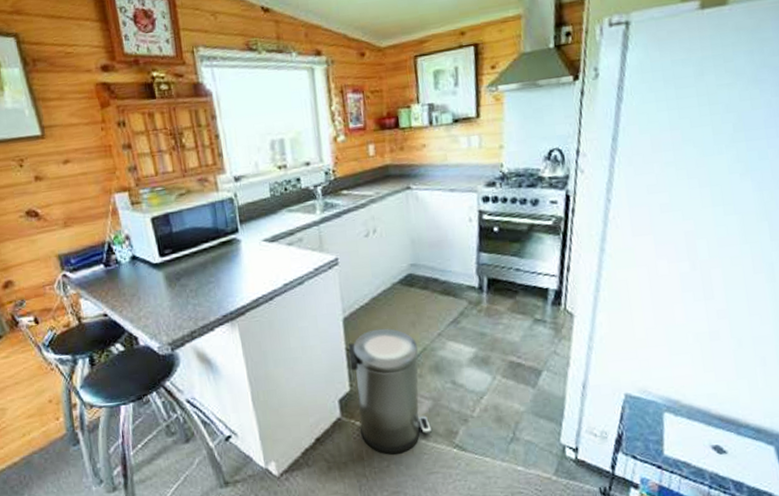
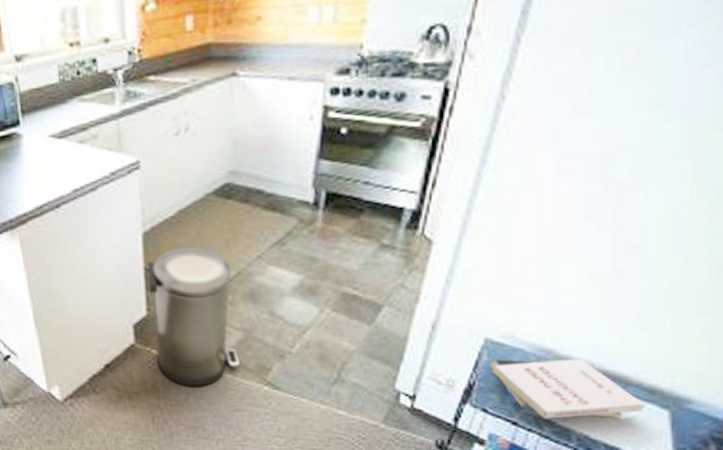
books: none [632,406,756,461] -> present [490,358,646,419]

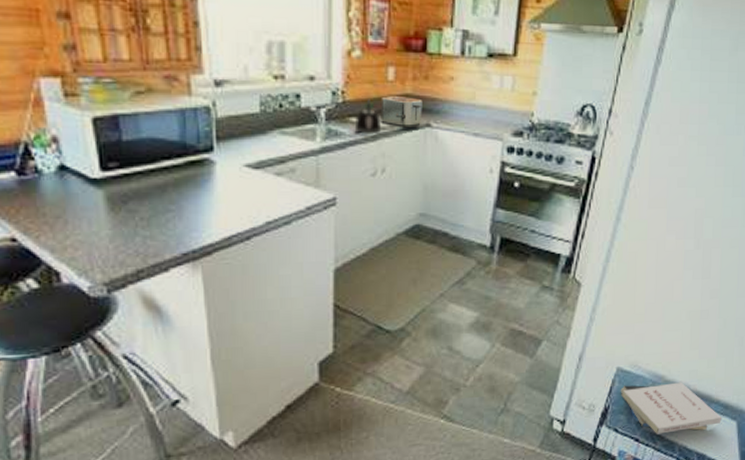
pedal bin: present [147,246,240,388] -> none [336,284,419,425]
kettle: none [153,54,182,92] -> present [354,99,381,135]
toaster: none [179,46,227,82] -> present [381,95,422,129]

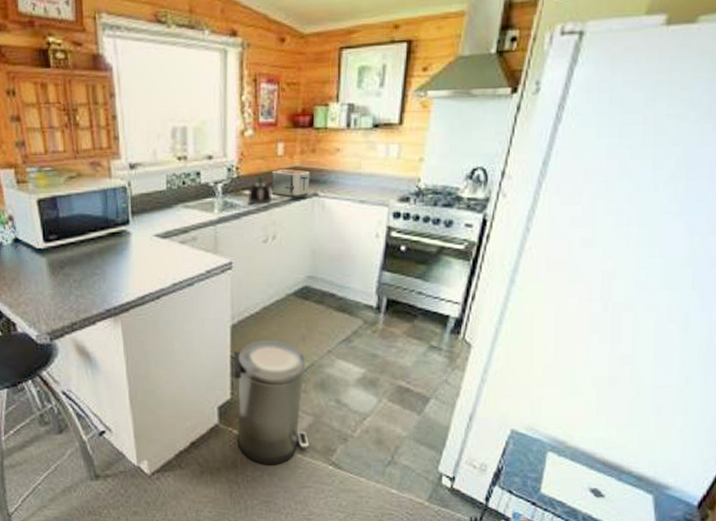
pedal bin: none [336,284,419,425] -> present [233,339,309,465]
books: present [620,382,723,435] -> none [515,448,636,502]

